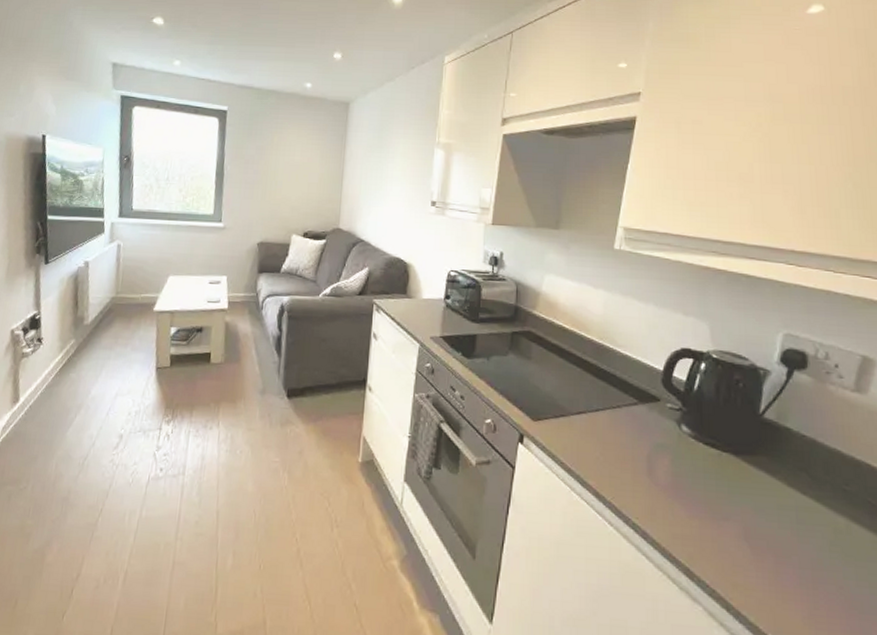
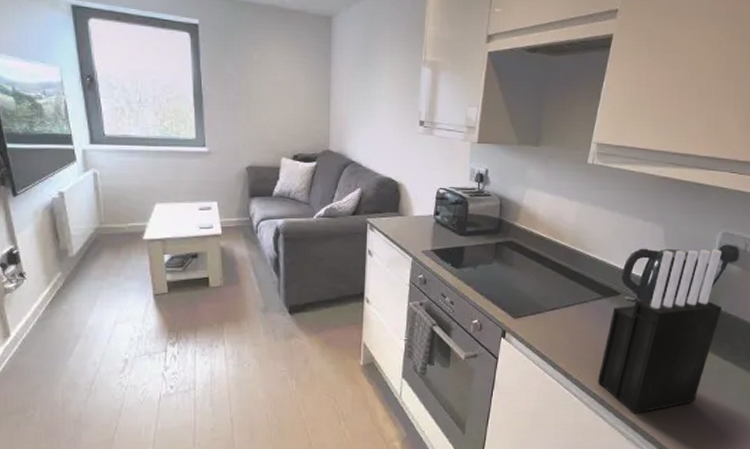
knife block: none [637,351,793,557] -> present [597,249,723,415]

